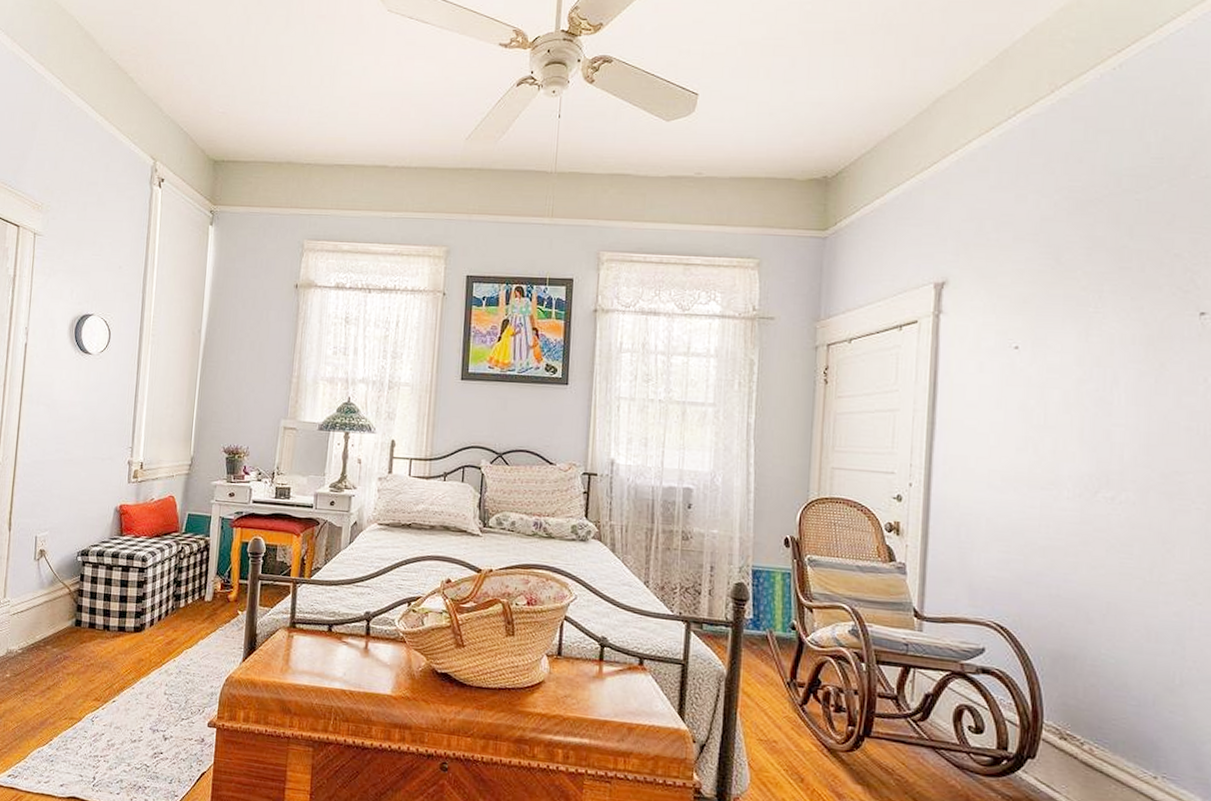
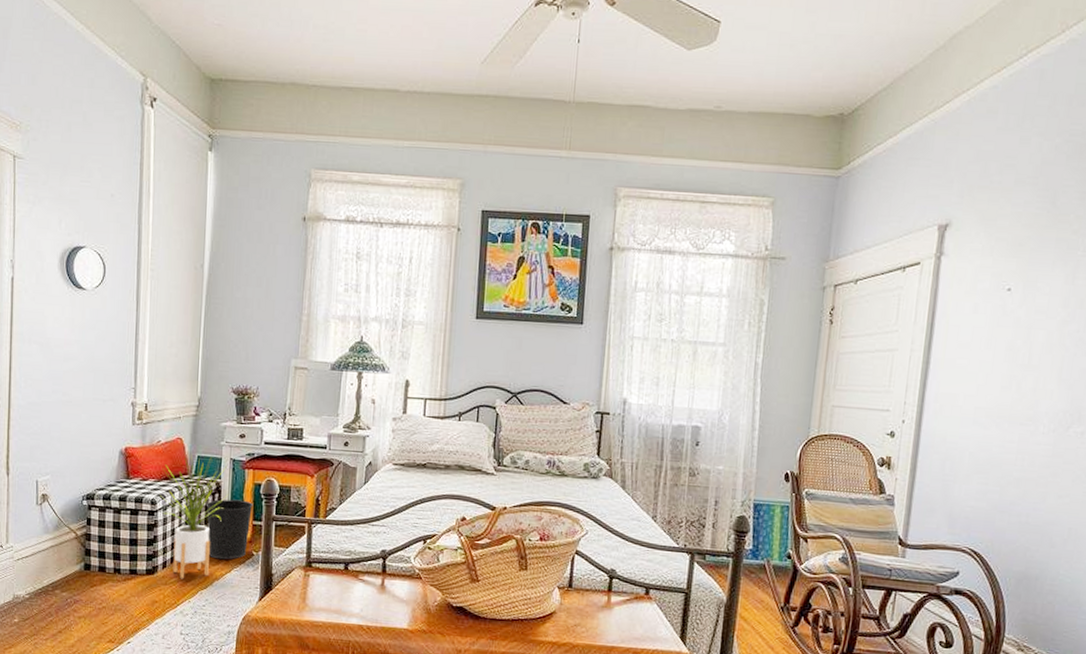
house plant: none [150,511,216,638] -> present [159,453,228,579]
wastebasket: none [194,557,240,619] -> present [205,499,254,560]

